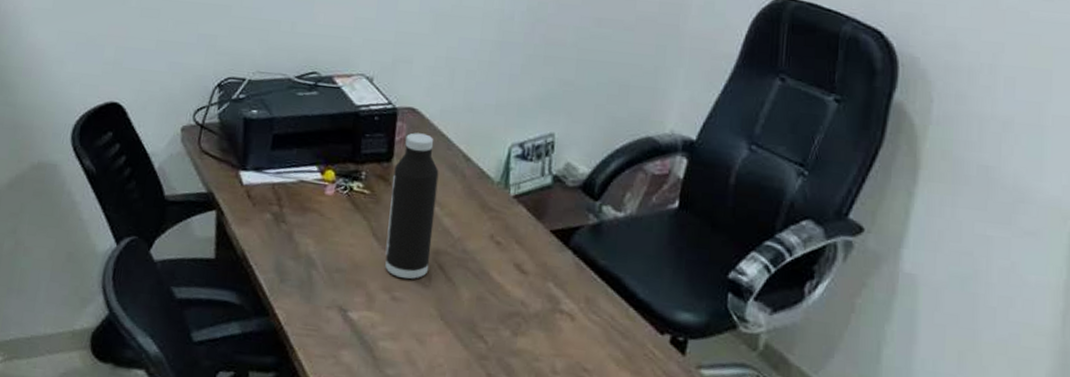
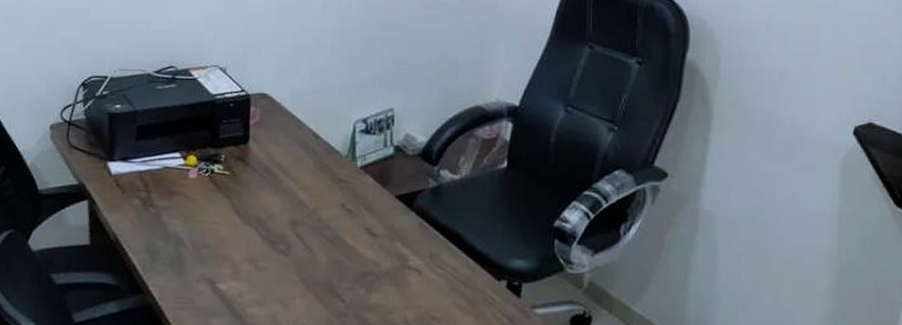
water bottle: present [385,132,439,279] -> none [247,116,292,249]

